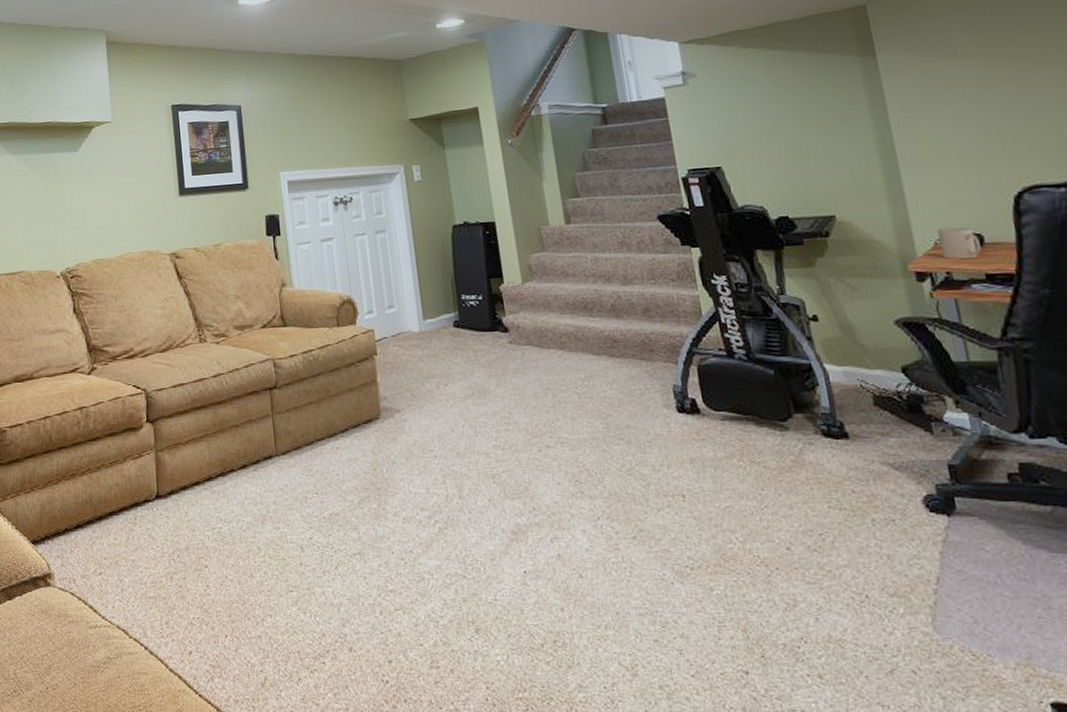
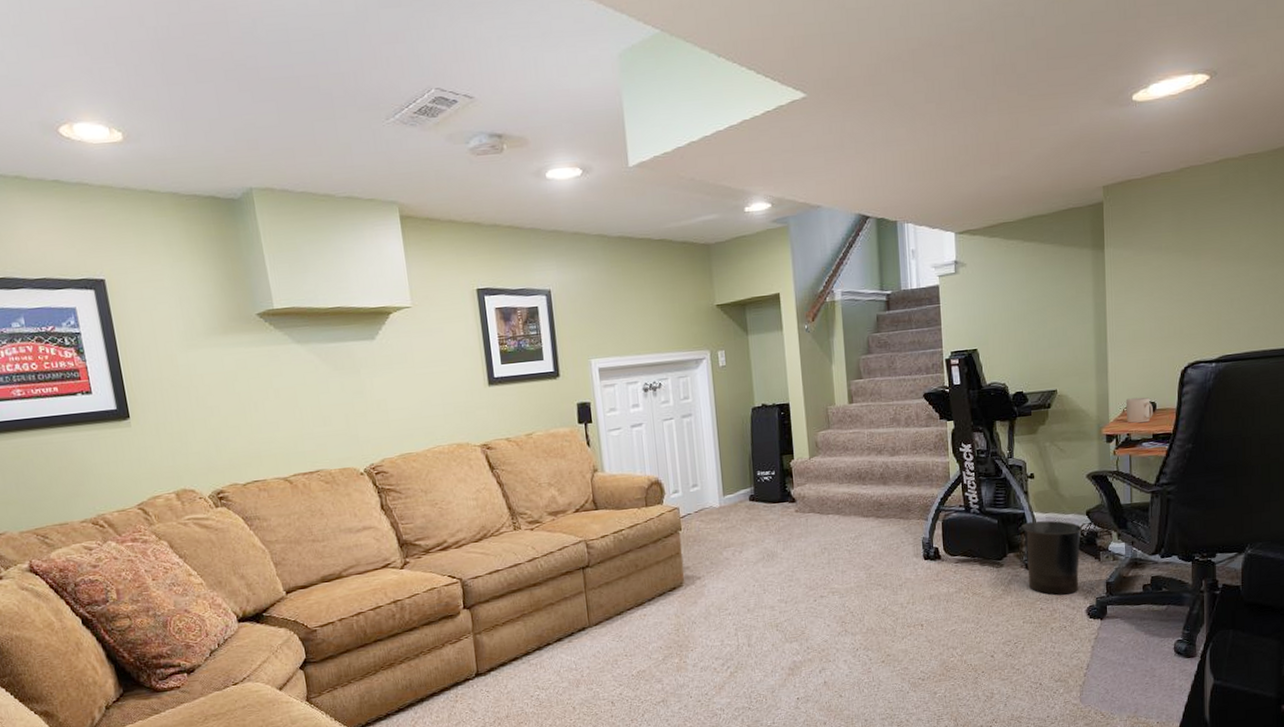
waste bin: none [808,375,906,476] -> present [1021,520,1083,595]

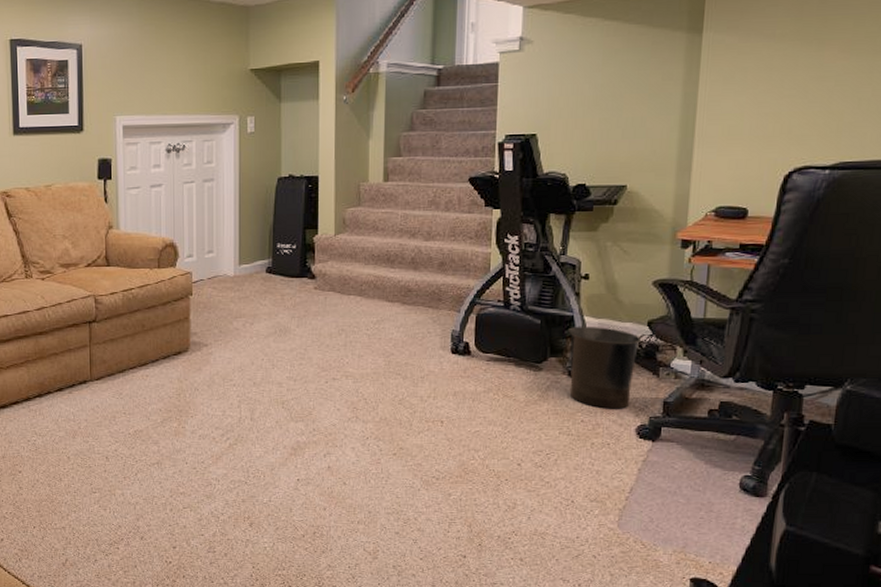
mug: present [1125,397,1153,424] -> none [709,201,744,231]

